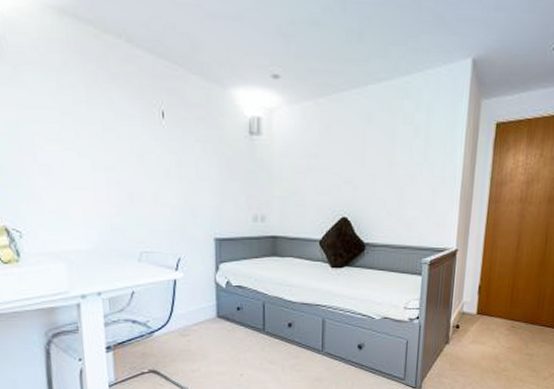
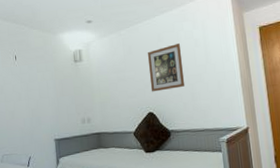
wall art: none [348,128,395,191] -> present [147,42,185,92]

